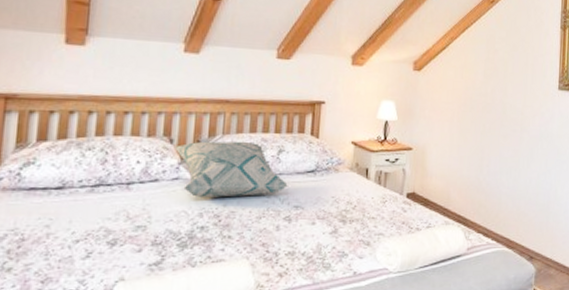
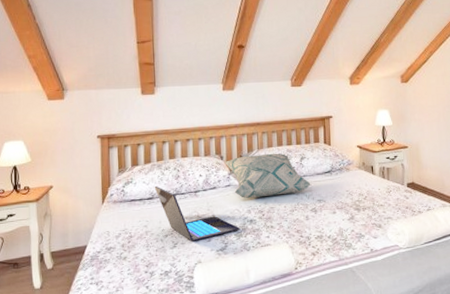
laptop: none [67,171,185,251] -> present [154,185,239,242]

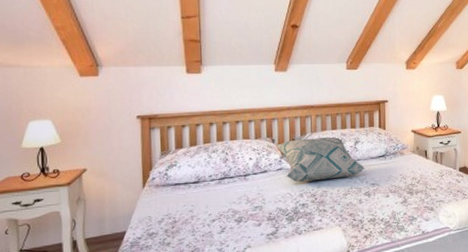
laptop: present [154,185,239,242] -> none [200,169,291,226]

